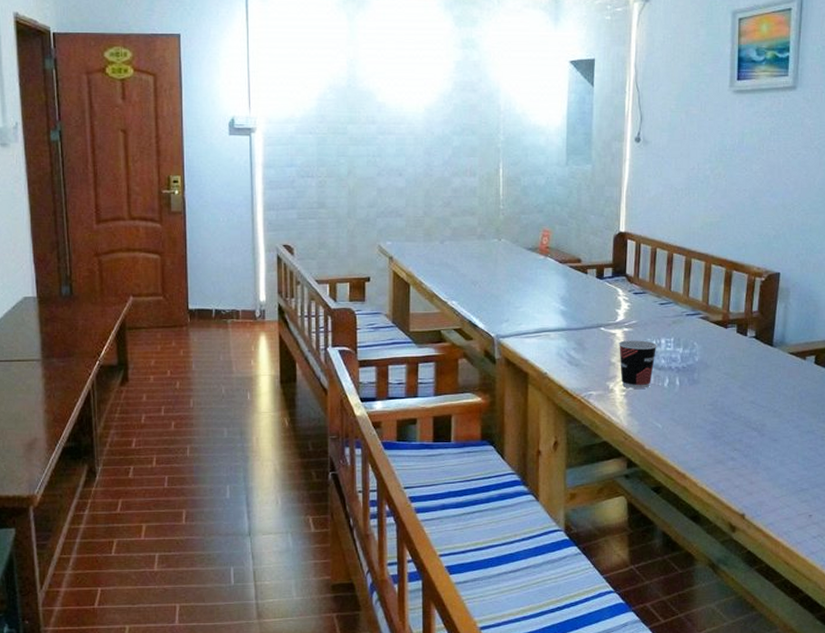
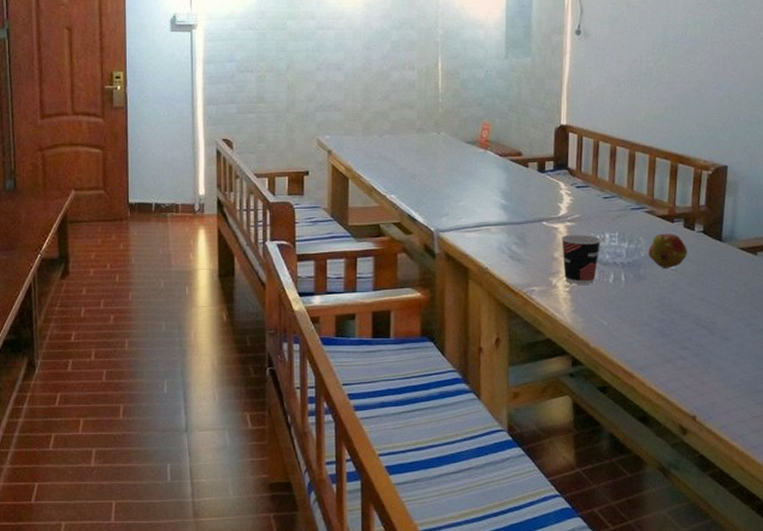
fruit: none [703,338,740,373] -> present [648,233,687,268]

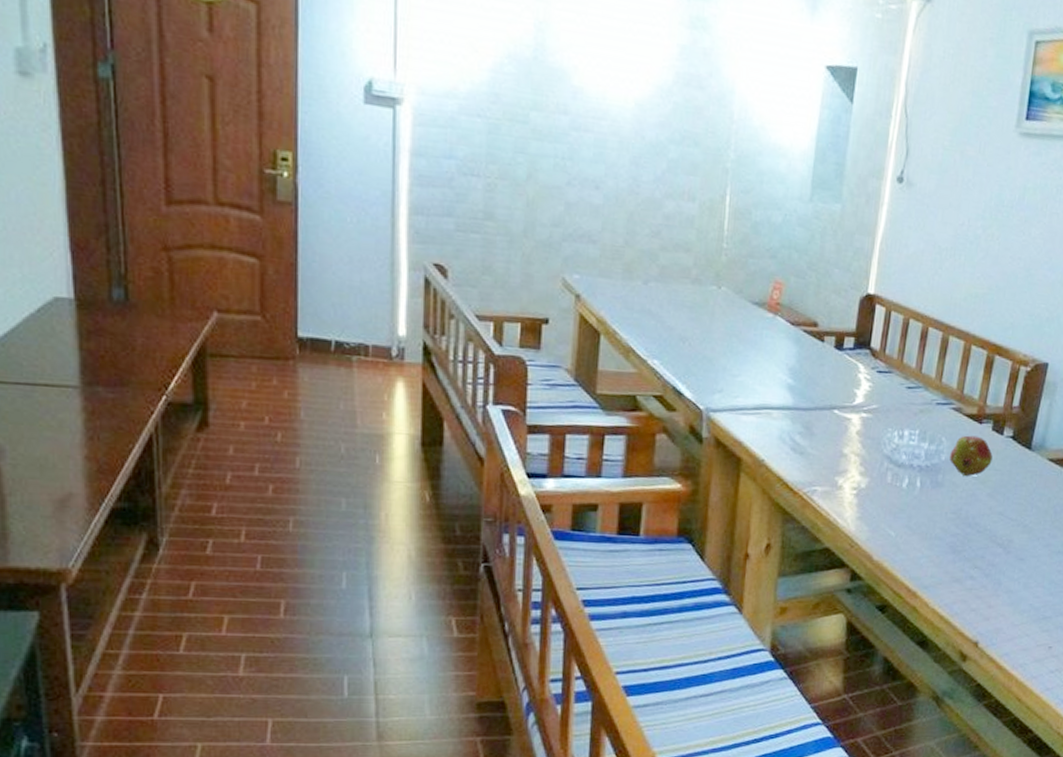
cup: present [560,235,601,284] -> none [852,428,899,488]

